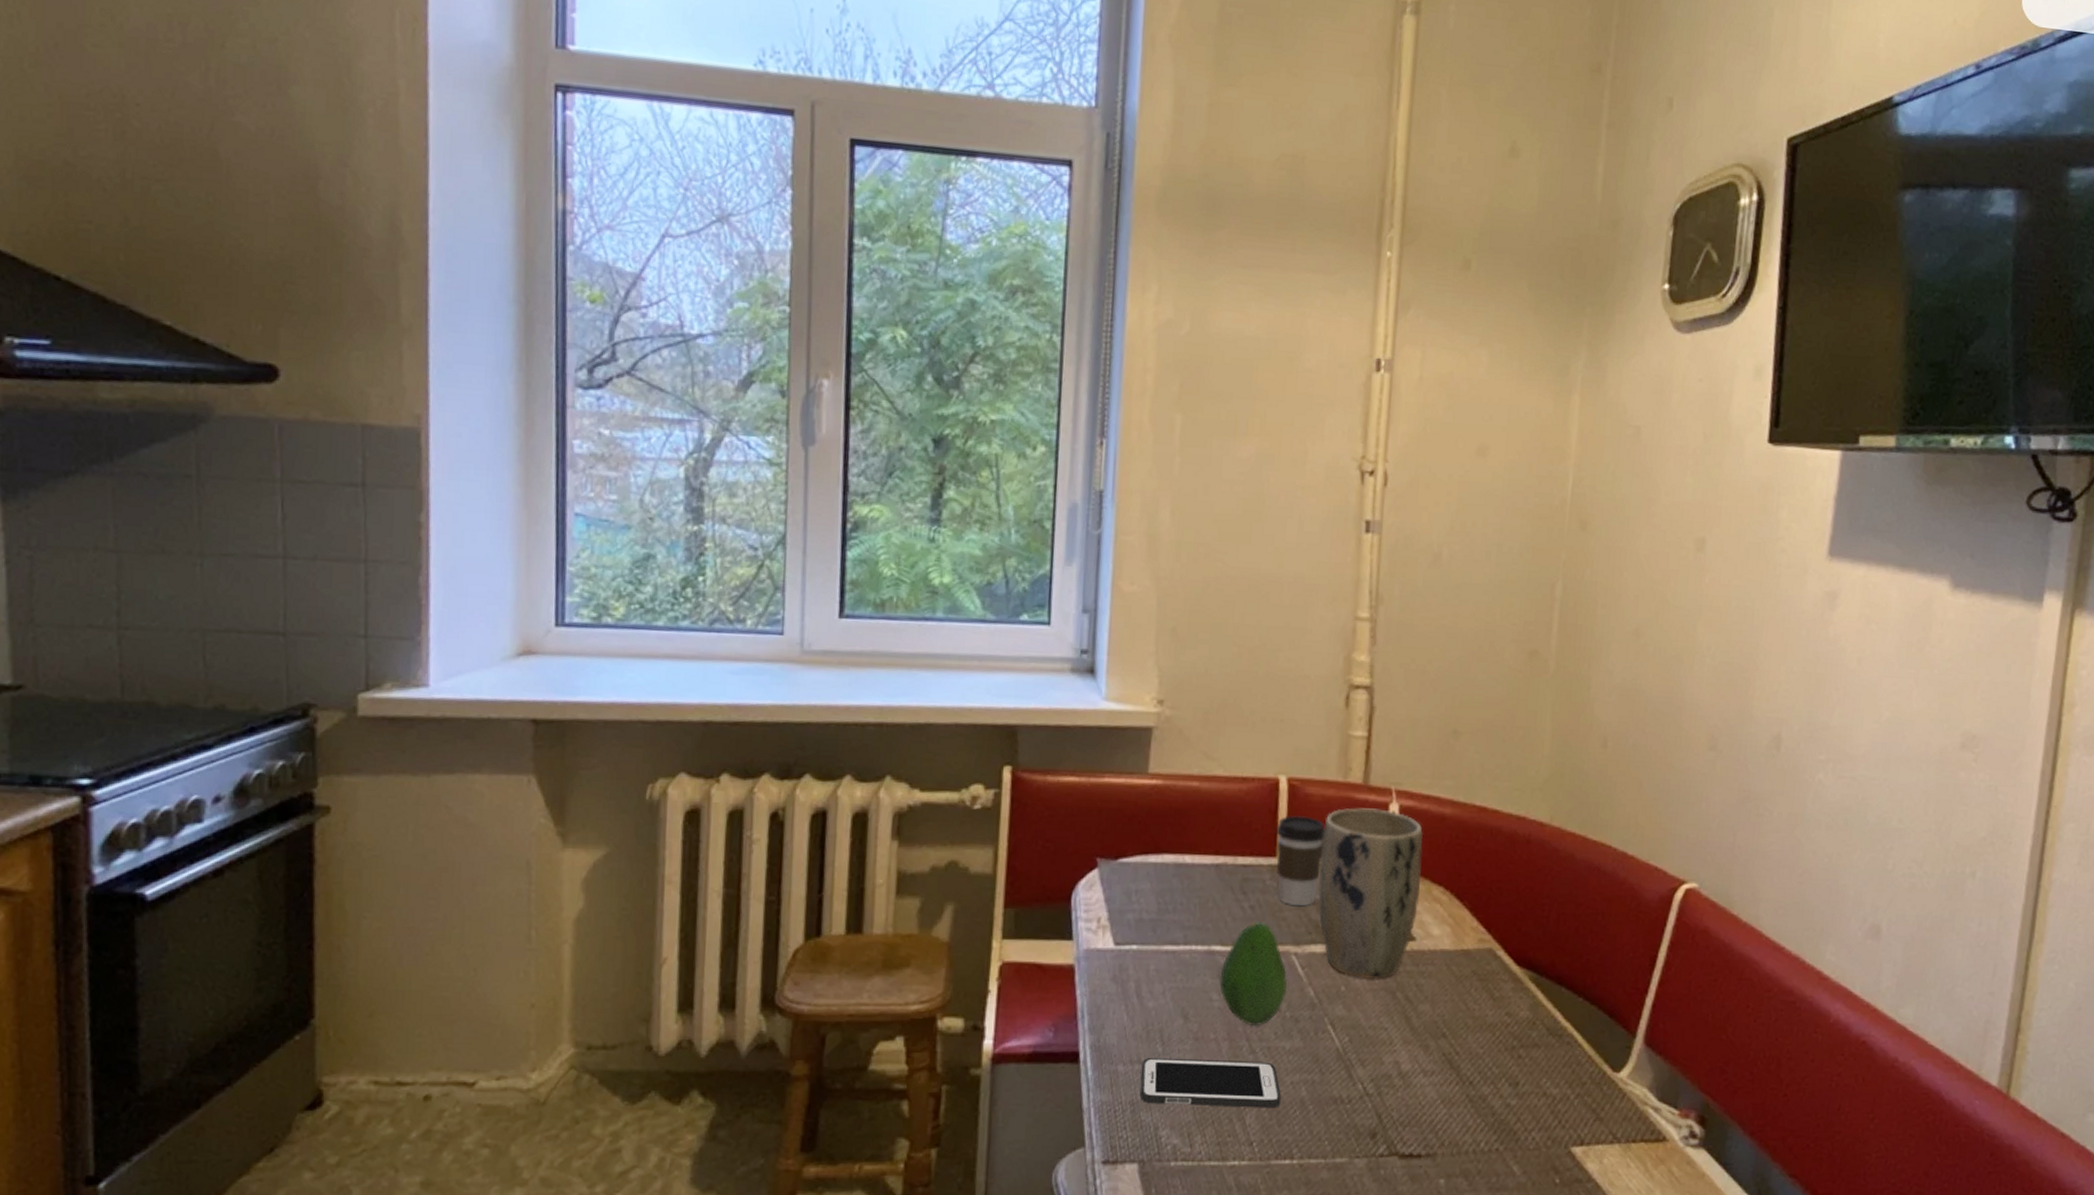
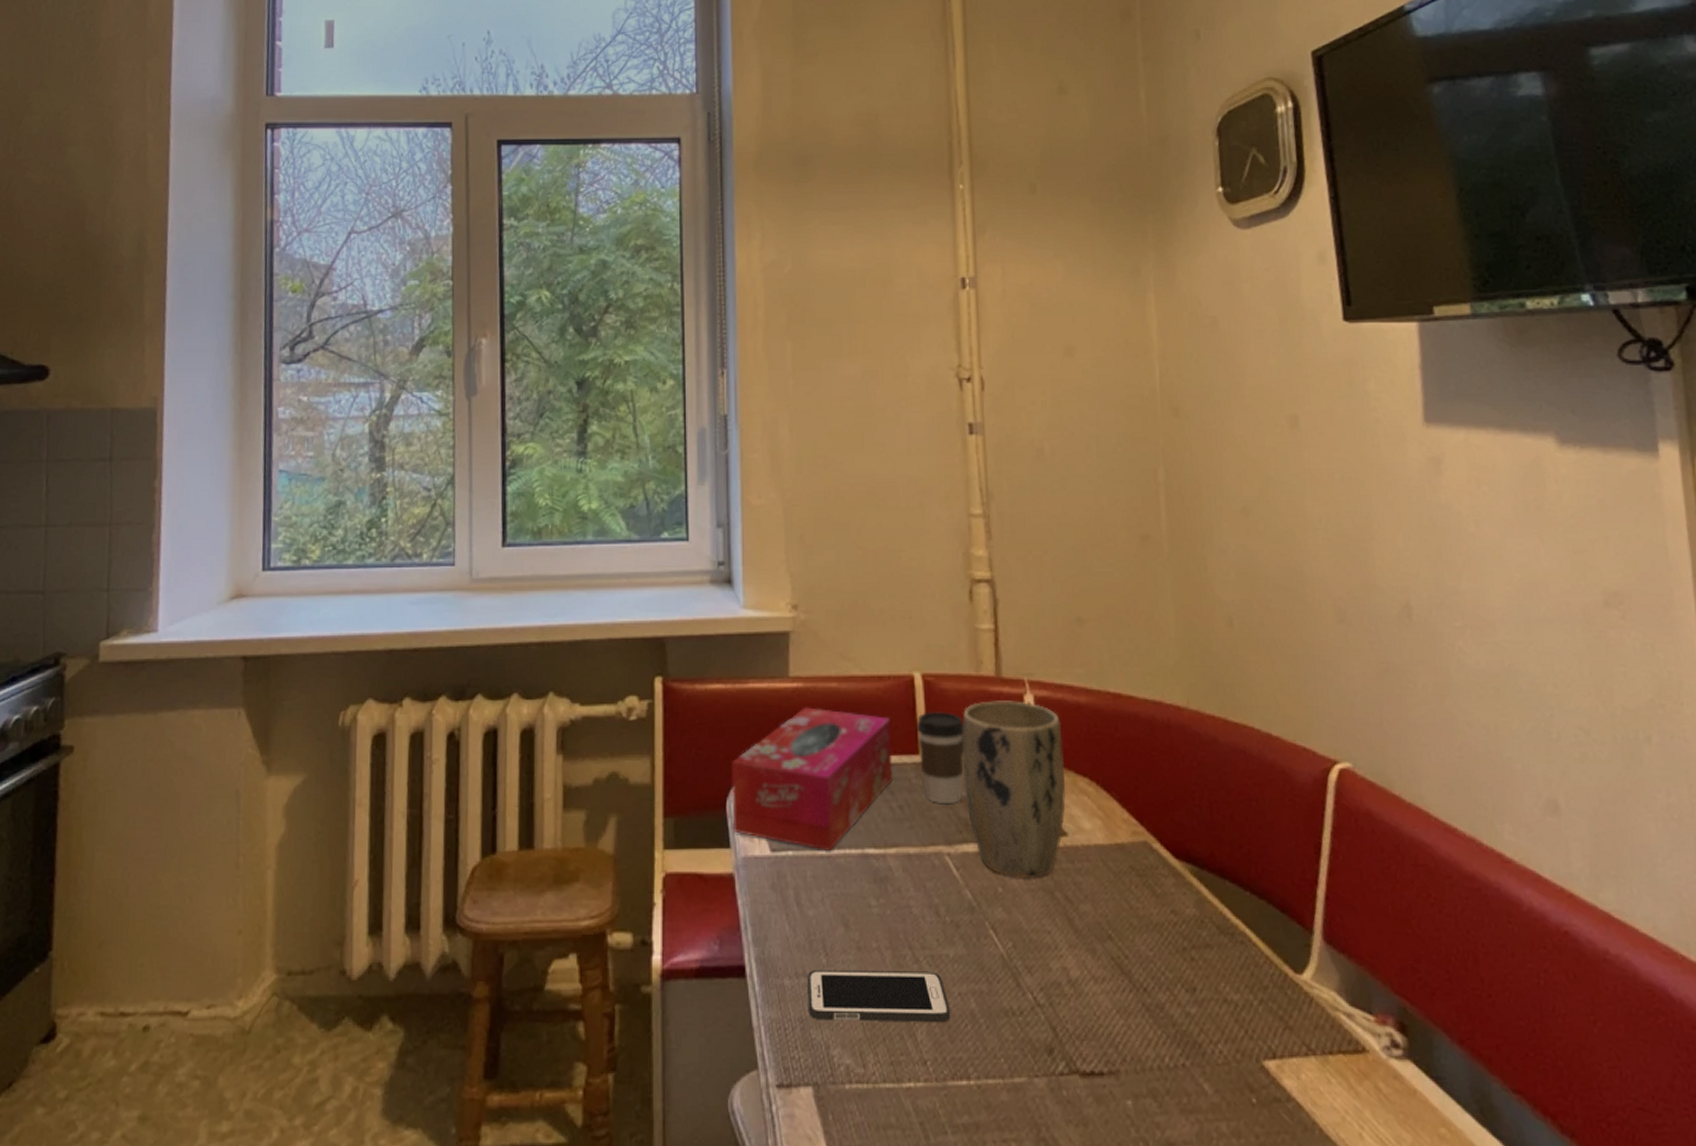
tissue box: none [1077,805,1250,946] -> present [731,707,893,851]
fruit: present [1219,920,1287,1026] -> none [876,820,945,932]

